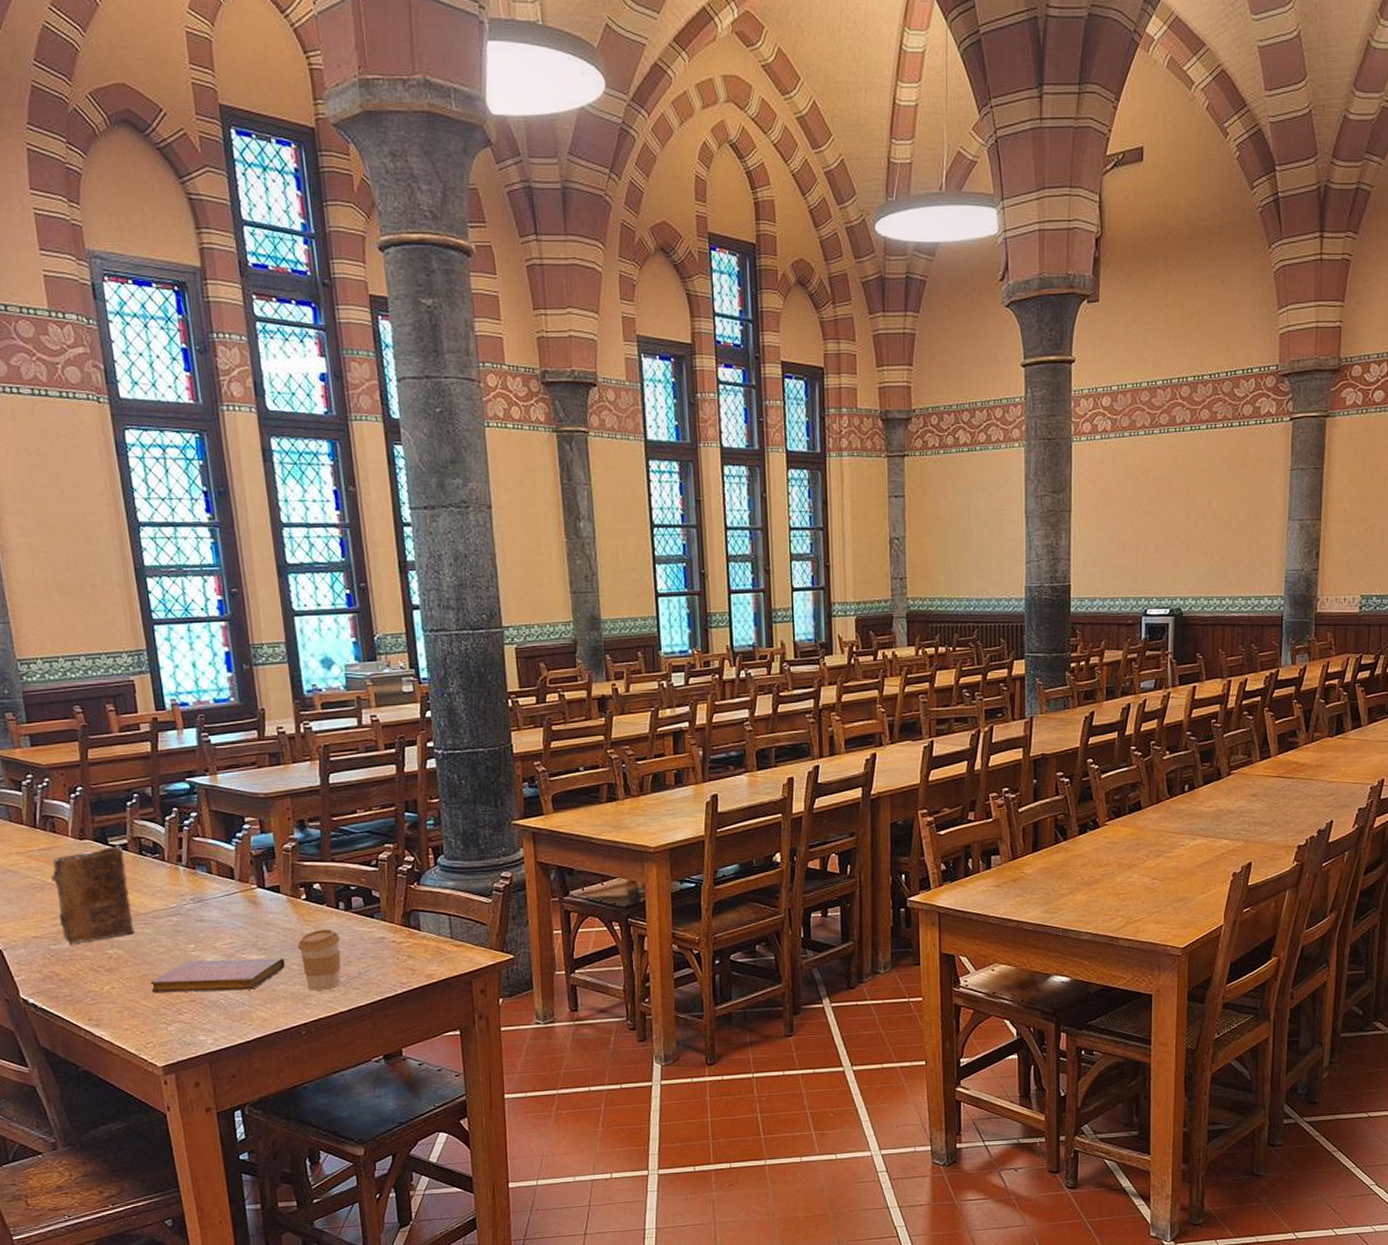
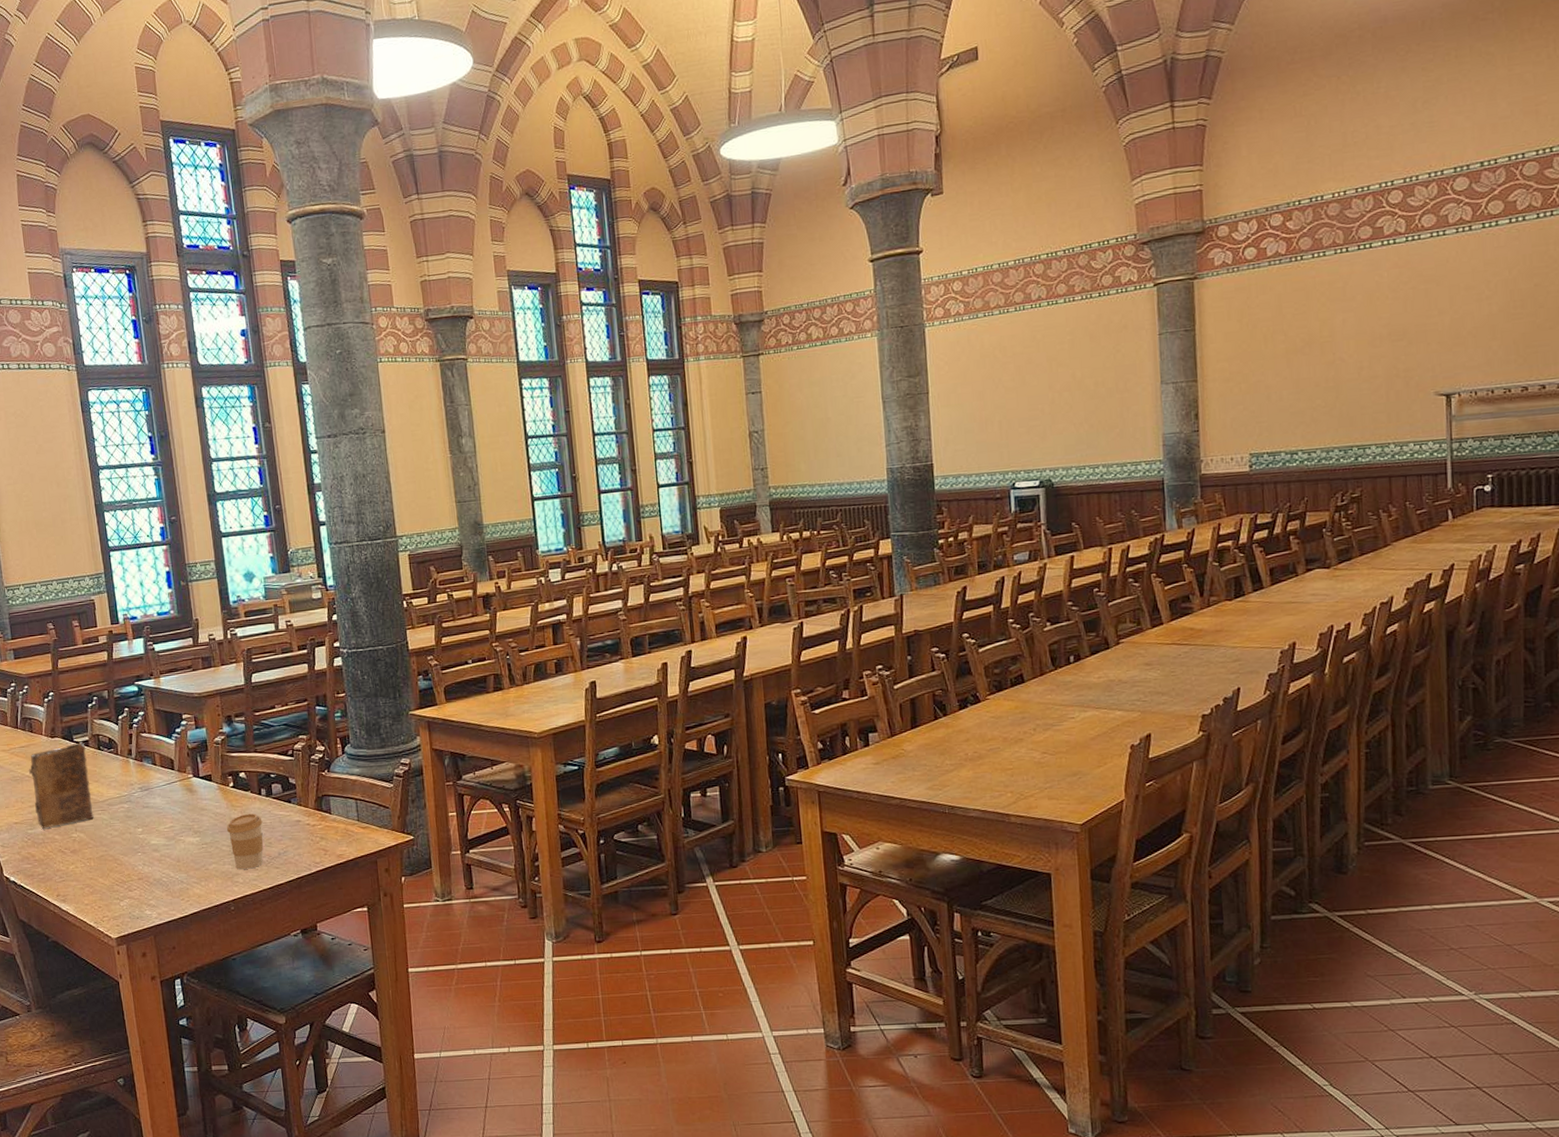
notebook: present [150,958,285,993] -> none [106,840,217,872]

